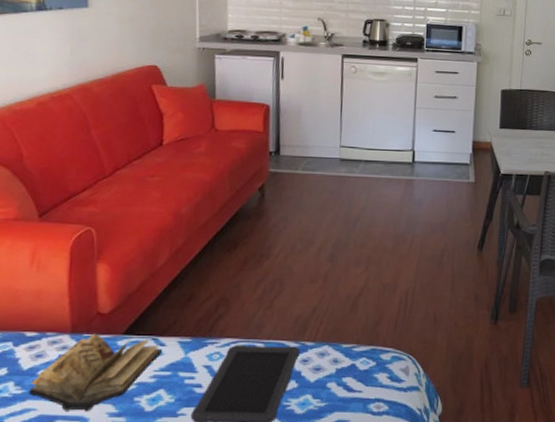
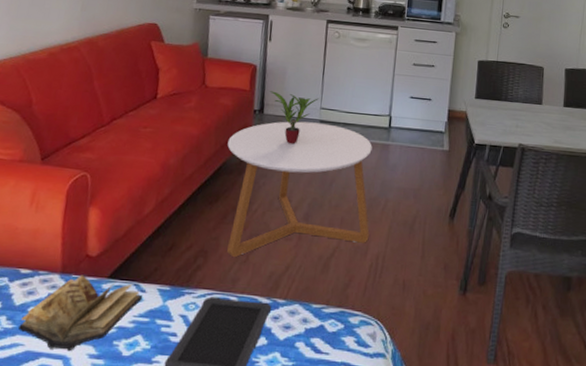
coffee table: none [243,161,398,303] -> present [227,121,372,257]
potted plant: none [285,131,338,185] -> present [270,91,319,145]

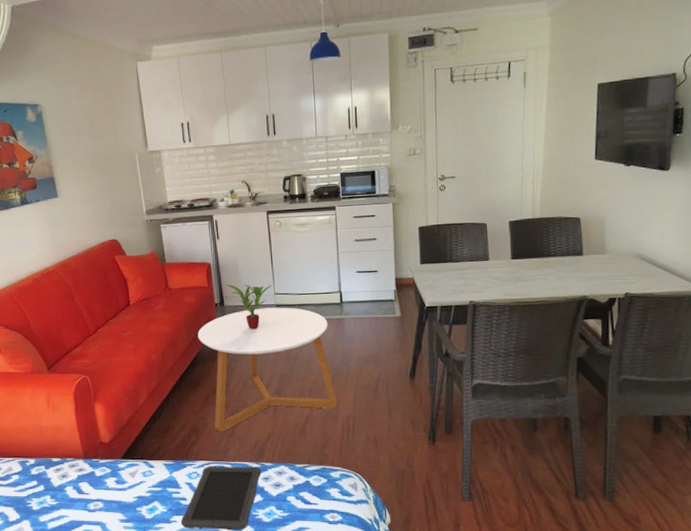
book: present [18,275,143,352] -> none [61,458,153,519]

